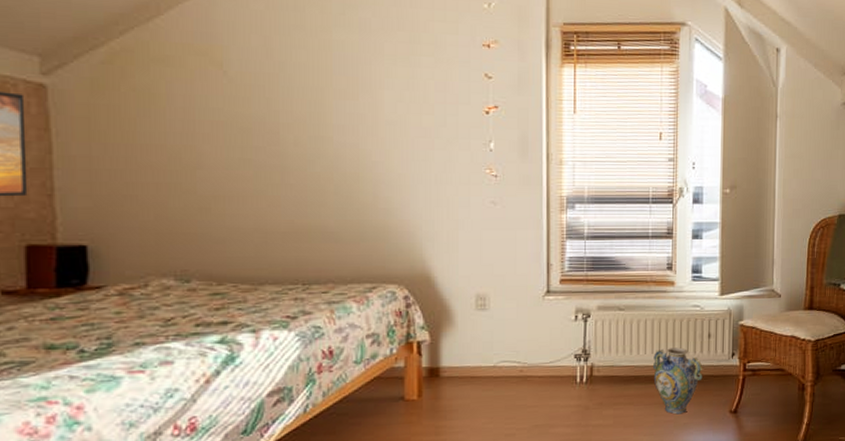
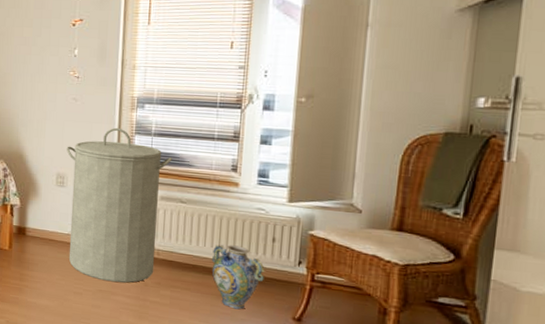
laundry hamper: none [486,233,608,414] -> present [66,127,173,283]

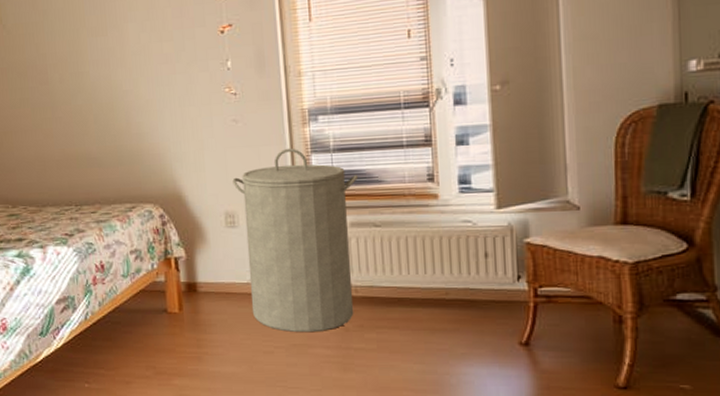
ceramic jug: present [211,244,265,310] -> none [418,268,481,343]

